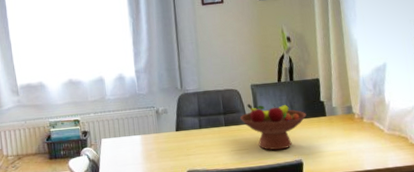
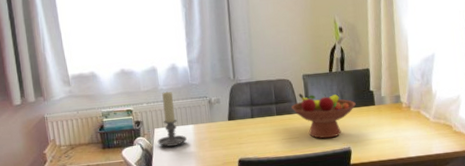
candle holder: none [104,101,134,158] -> present [157,91,187,147]

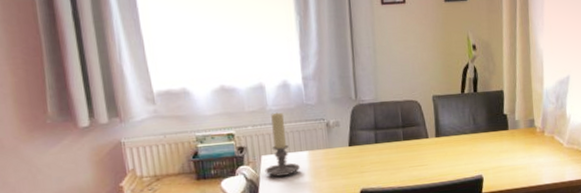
fruit bowl: present [291,93,356,139] -> none [420,116,489,166]

